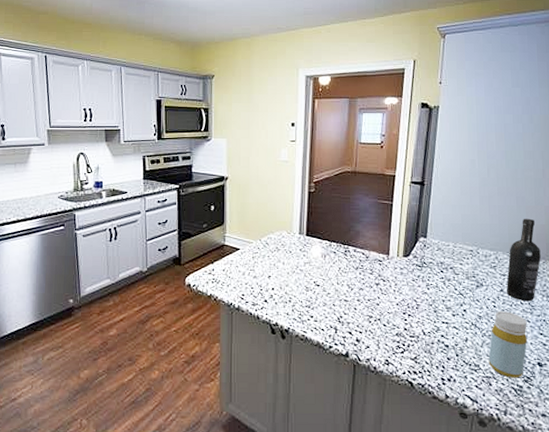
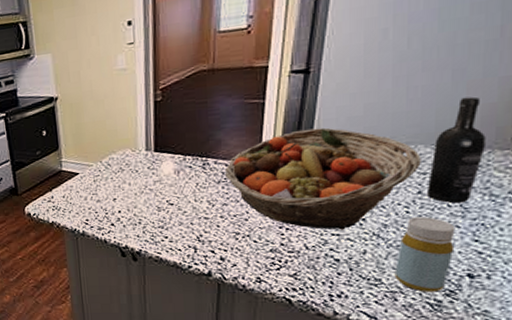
fruit basket: none [362,230,501,319] -> present [225,127,421,230]

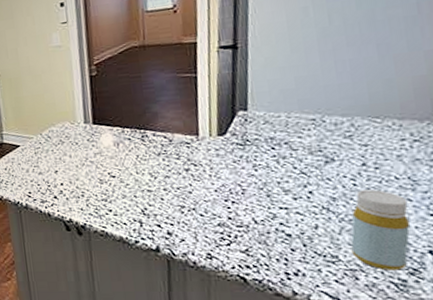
fruit basket: present [225,127,421,230] -> none [164,100,361,203]
wine bottle: present [428,96,487,204] -> none [370,69,424,176]

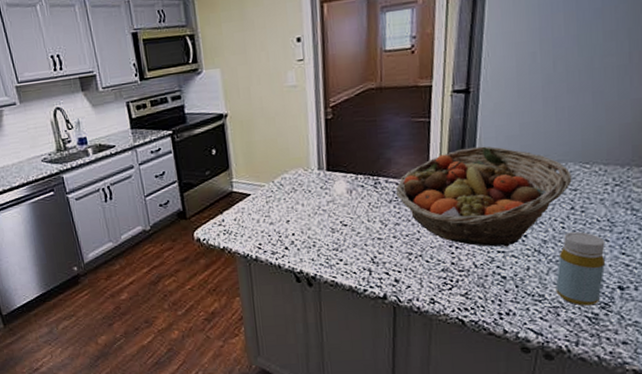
fruit basket: none [164,100,361,203] -> present [396,146,572,247]

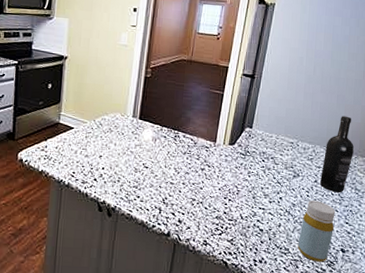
fruit basket: present [396,146,572,247] -> none [190,120,318,205]
wine bottle: none [579,117,626,219] -> present [320,116,355,193]

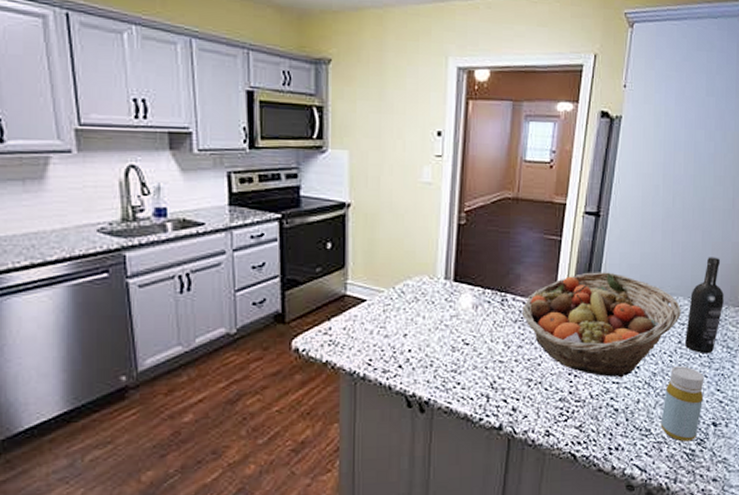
fruit basket: none [190,120,318,205] -> present [523,272,681,378]

